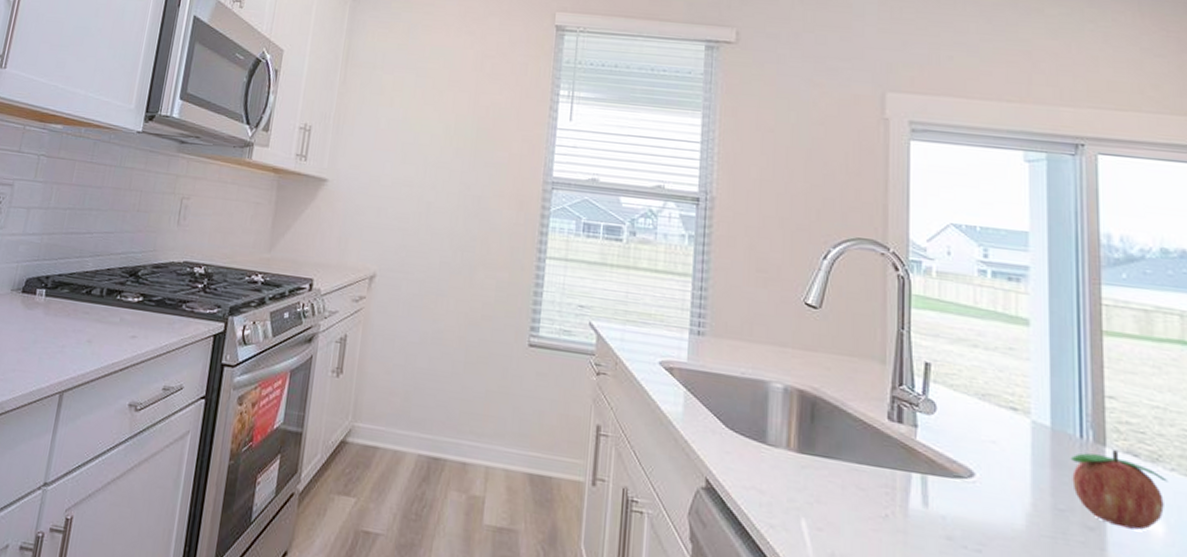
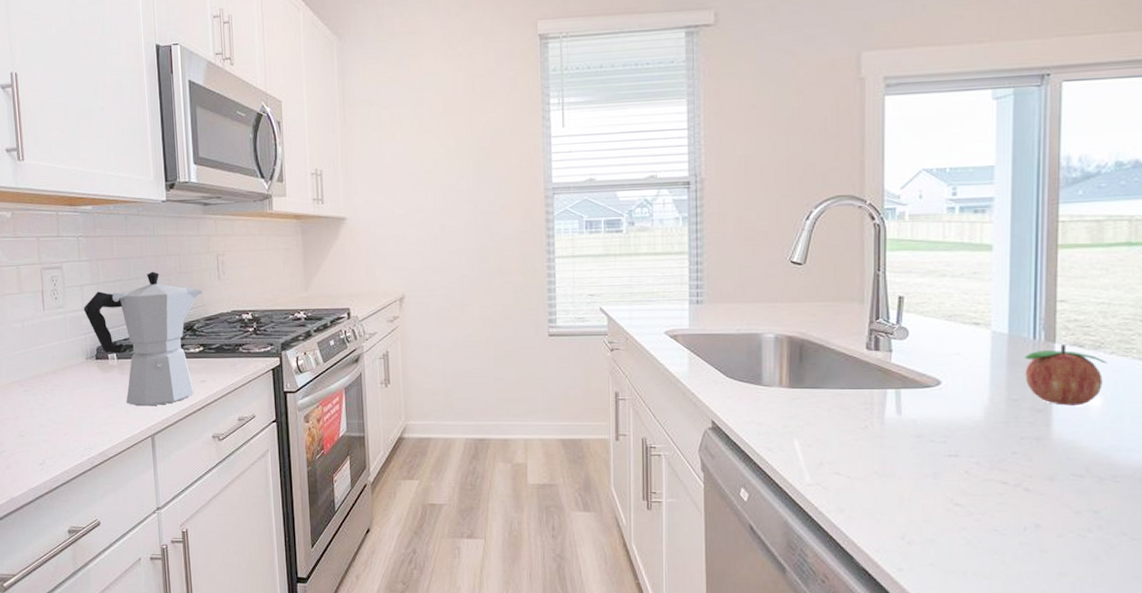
moka pot: none [24,204,157,358] -> present [84,271,202,407]

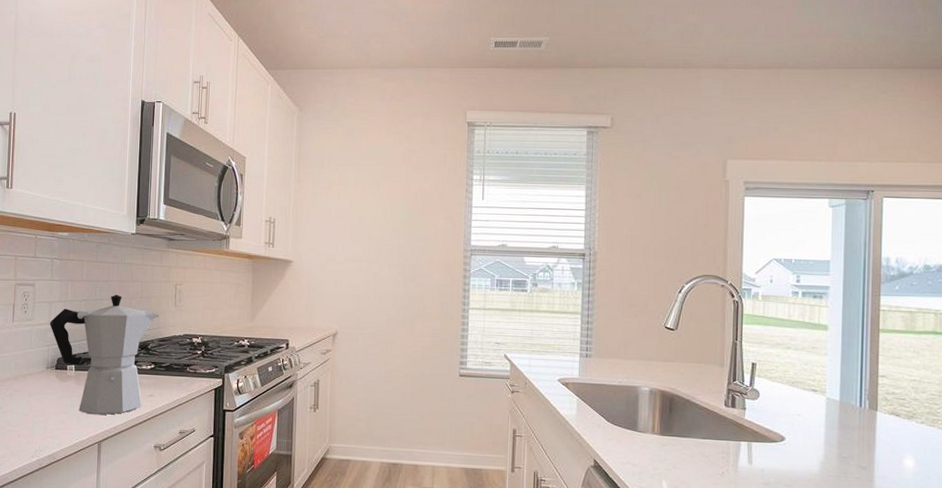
fruit: present [1024,345,1108,406] -> none [852,413,919,466]

